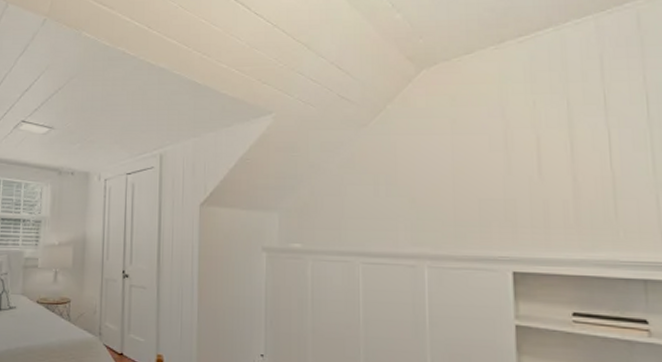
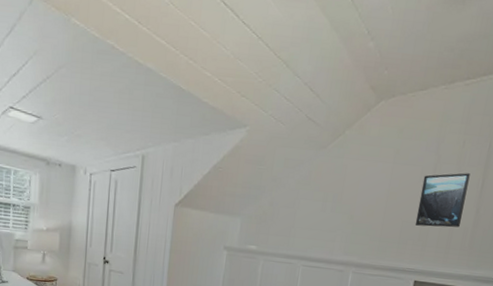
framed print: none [493,136,556,203] -> present [415,173,470,228]

